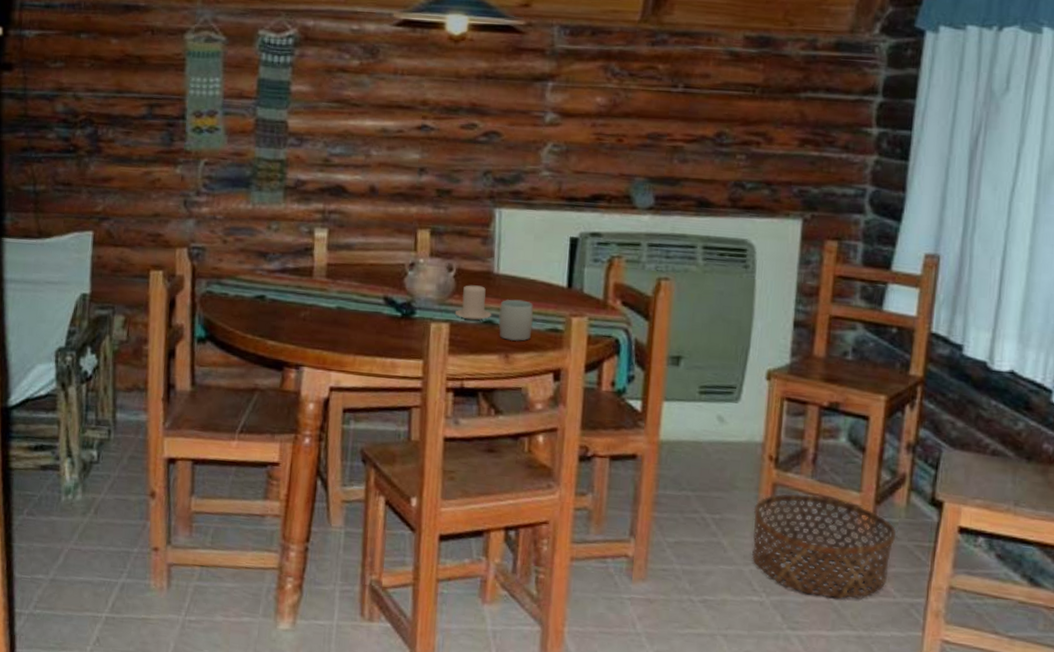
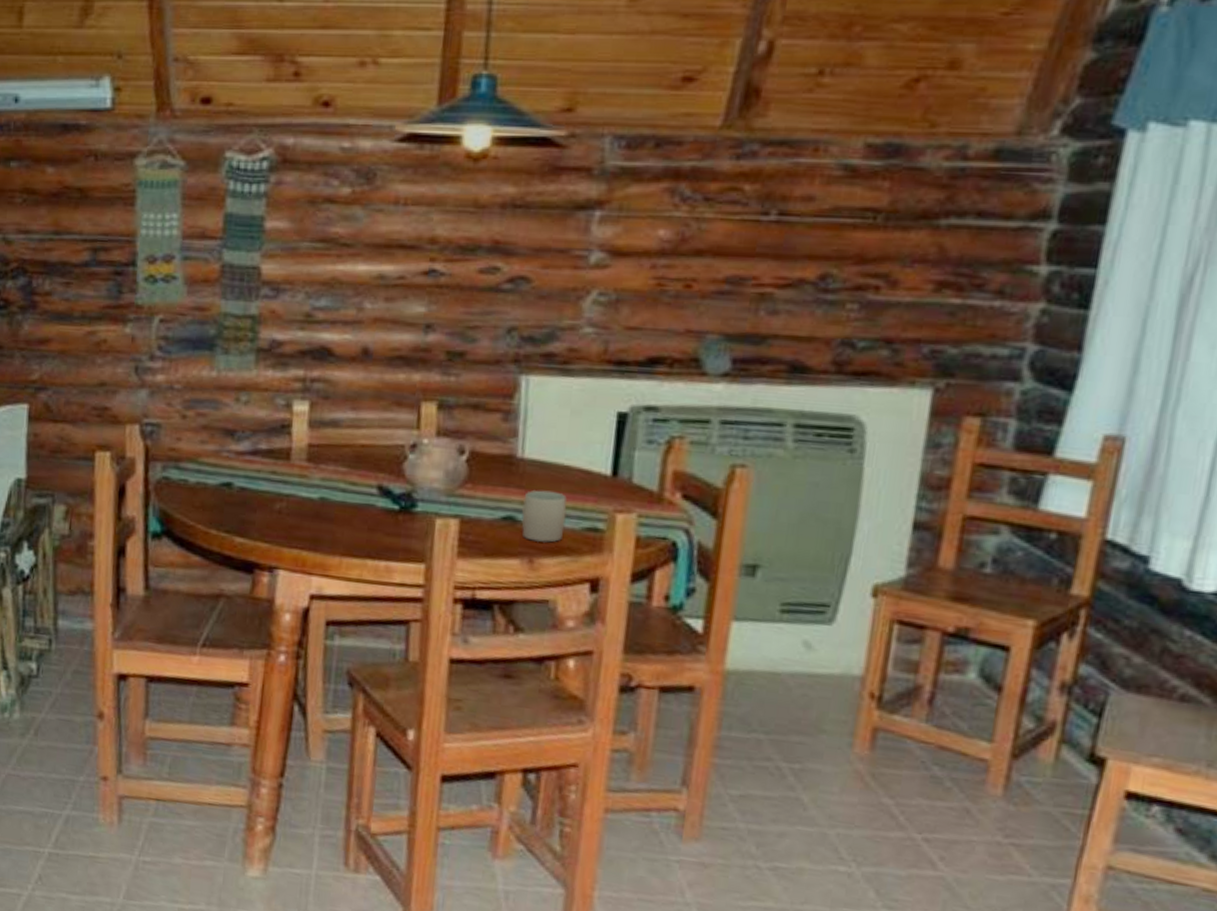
candle: present [454,285,492,321] -> none [466,471,514,516]
basket: present [752,493,897,600] -> none [840,740,1039,876]

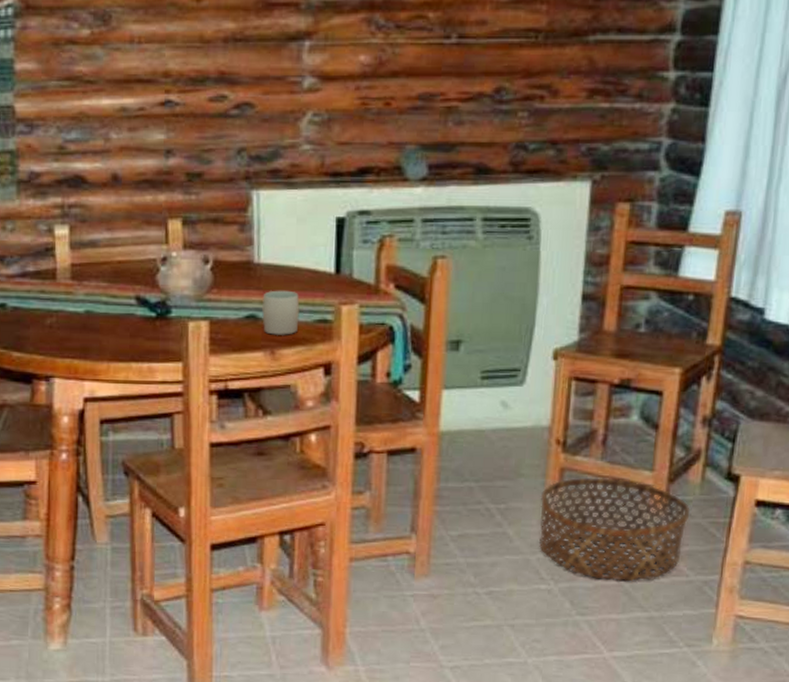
basket: none [840,740,1039,876] -> present [539,477,691,582]

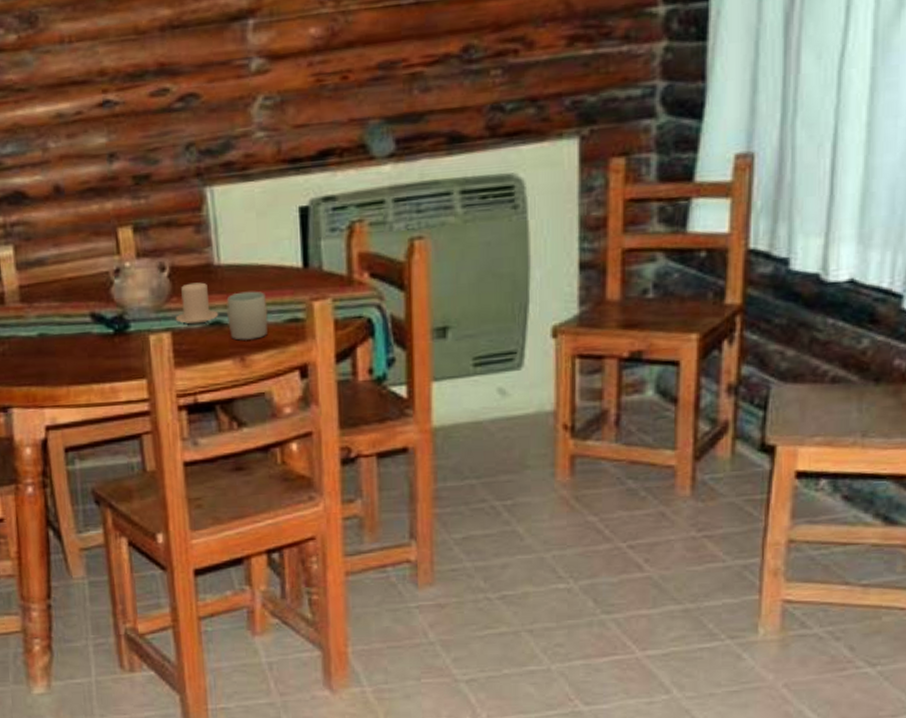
candle: none [214,277,255,316] -> present [175,282,219,325]
basket: present [539,477,691,582] -> none [550,461,722,573]

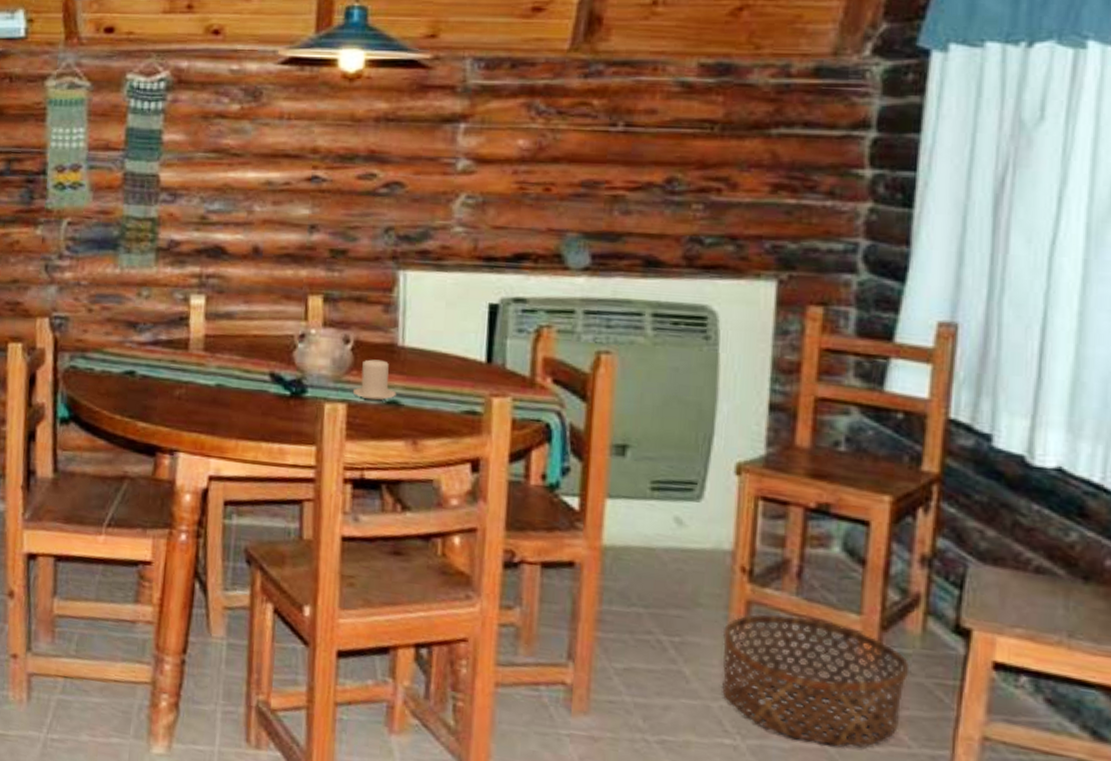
mug: present [226,291,268,341] -> none [404,376,446,425]
basket: none [550,461,722,573] -> present [722,613,910,748]

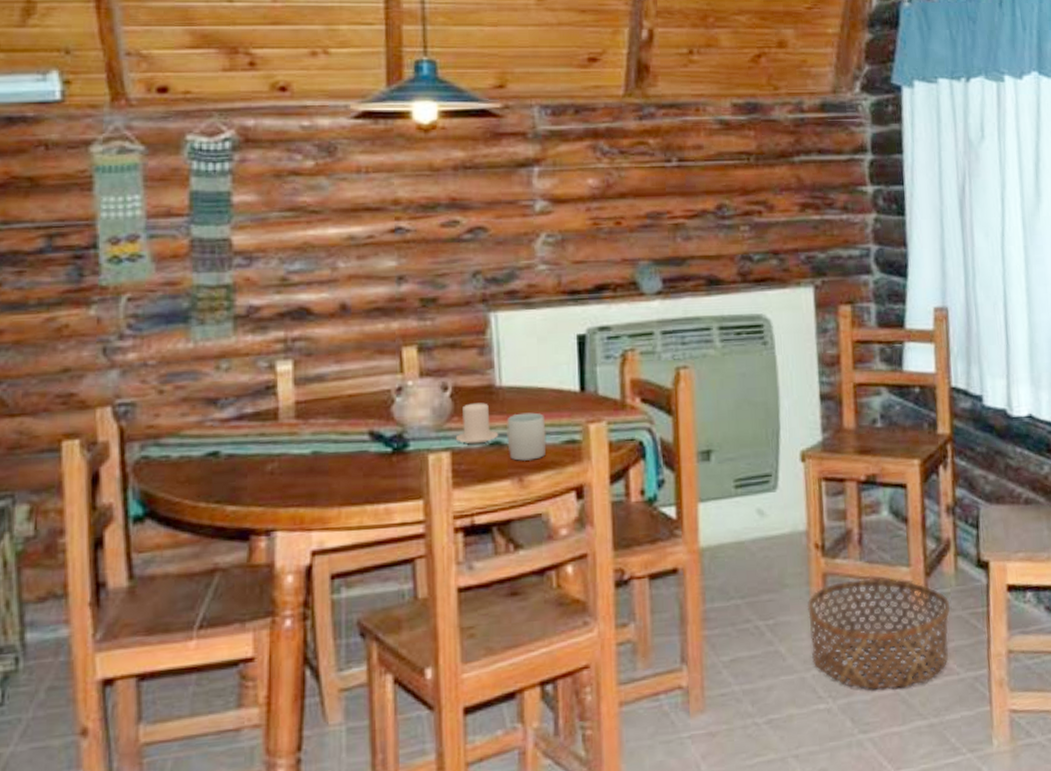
mug: none [404,376,446,425] -> present [507,412,547,461]

